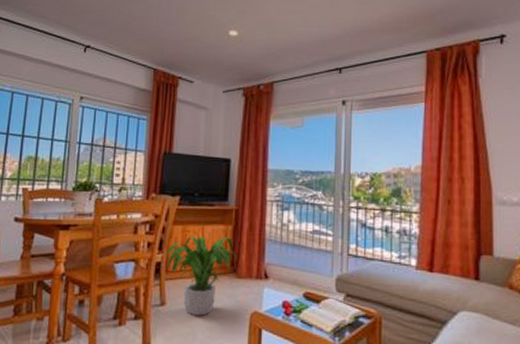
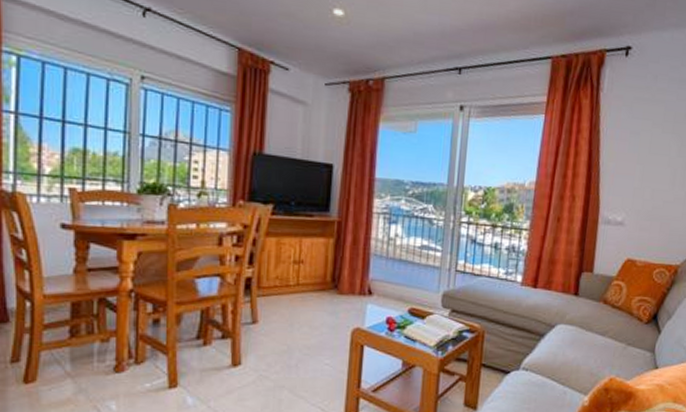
potted plant: present [165,235,238,316] -> none [257,249,340,333]

